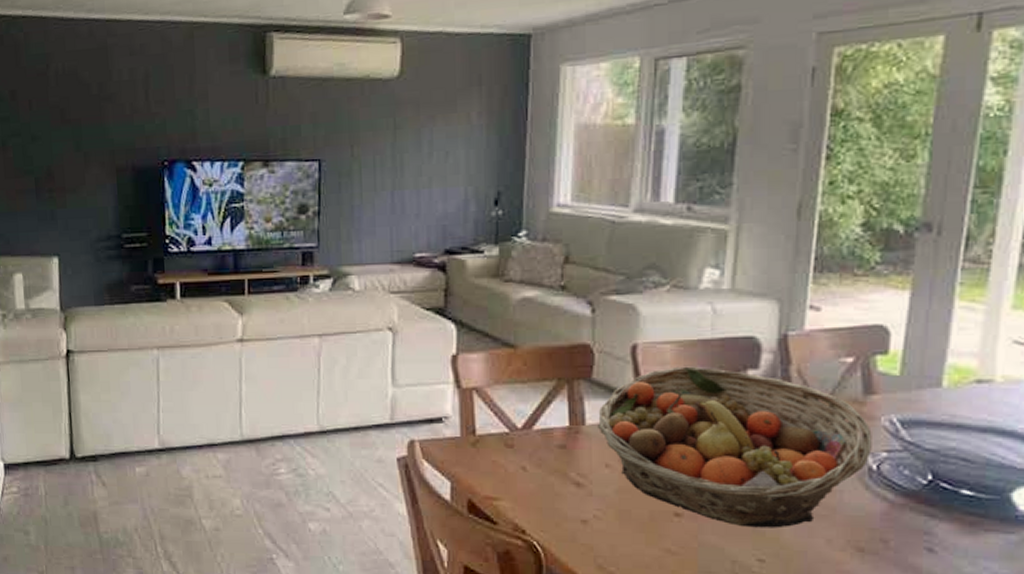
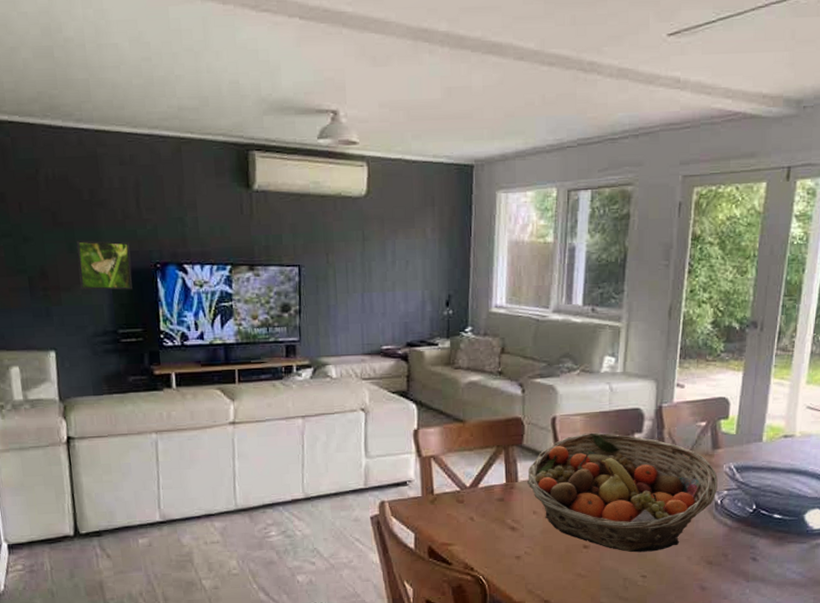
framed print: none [84,137,138,191] -> present [77,240,133,290]

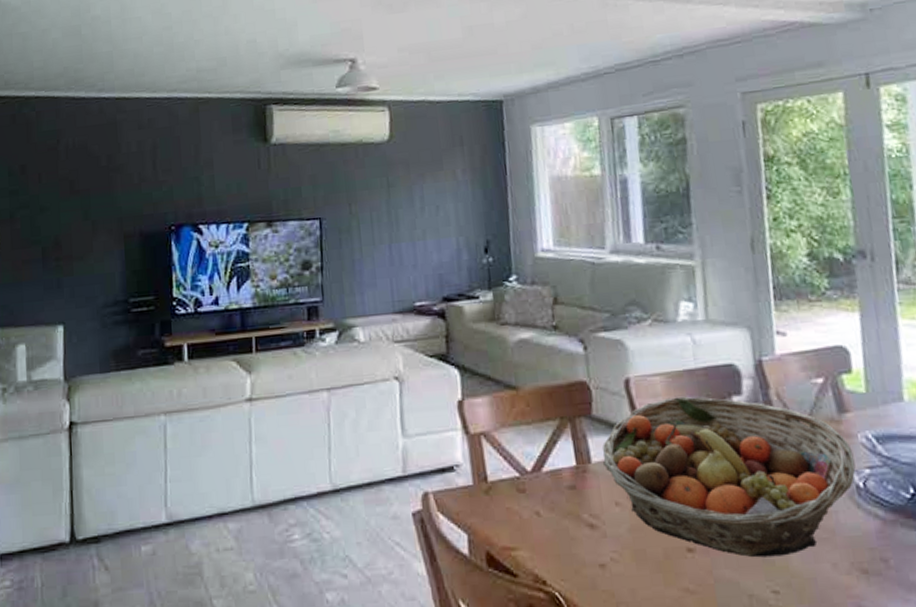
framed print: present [77,240,133,290] -> none [92,205,146,258]

